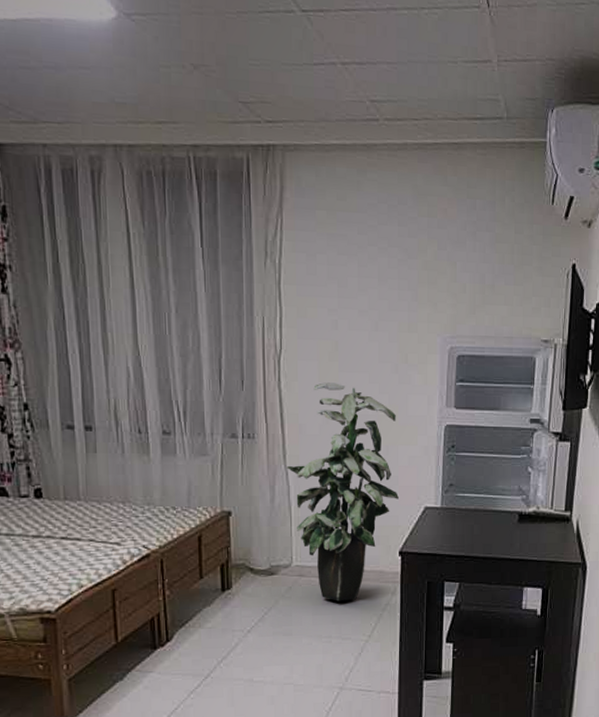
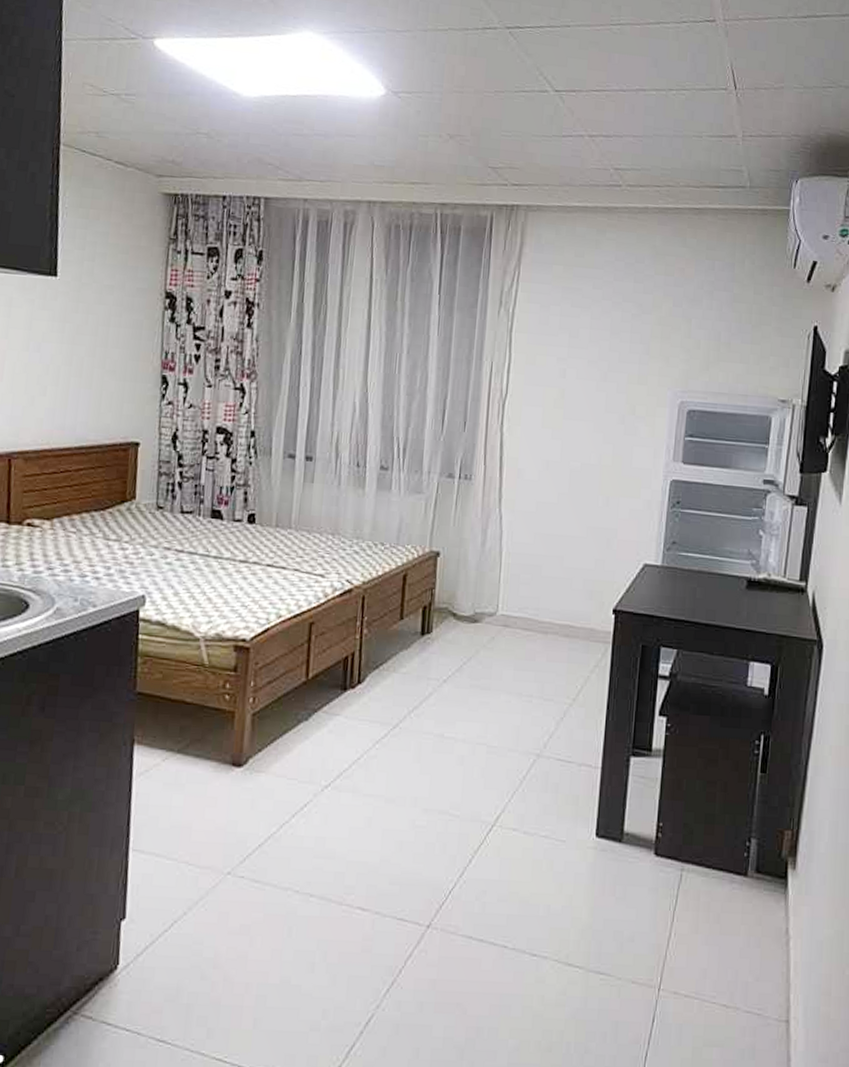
indoor plant: present [287,382,399,601] -> none [501,429,619,658]

